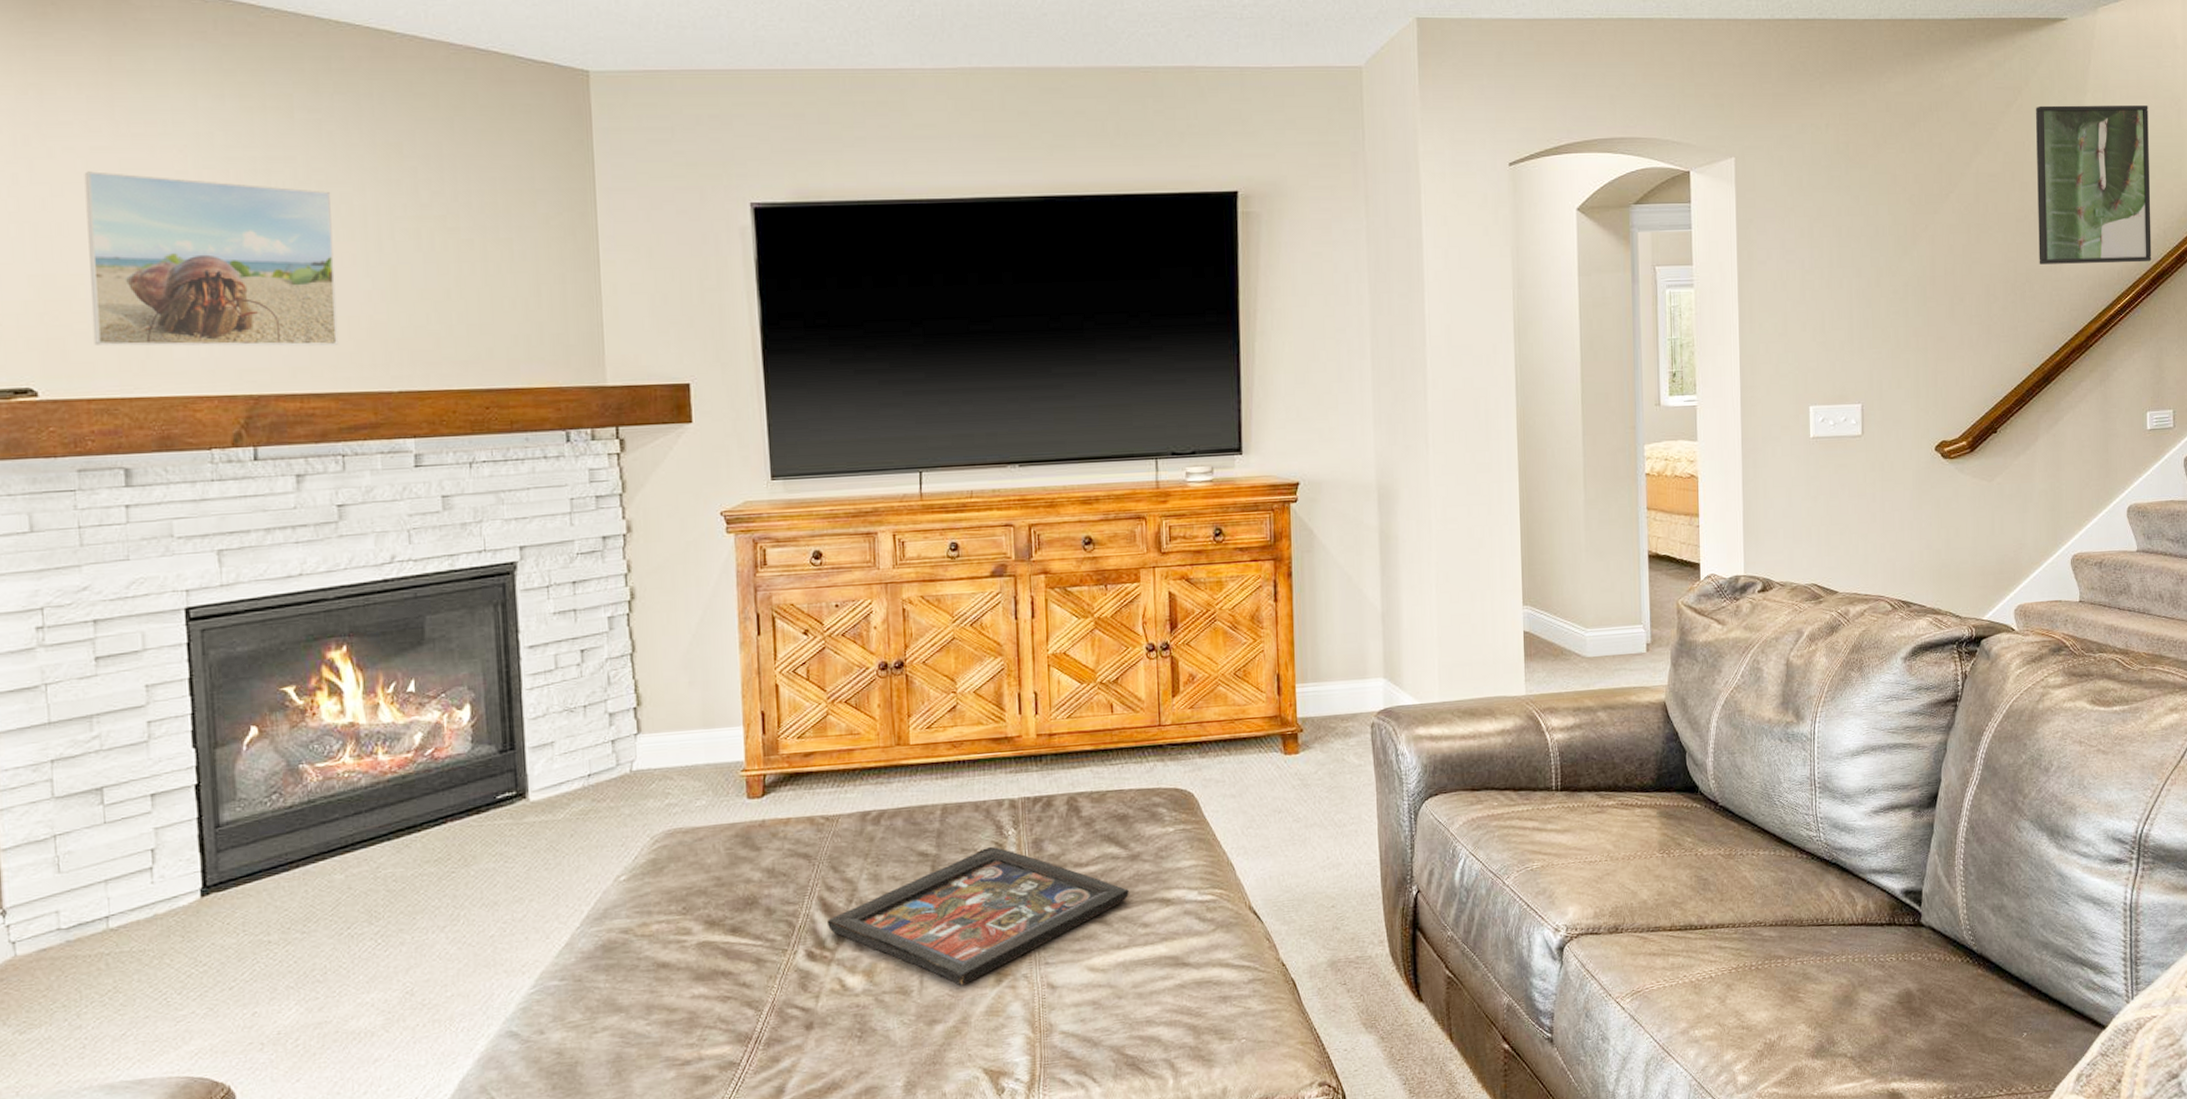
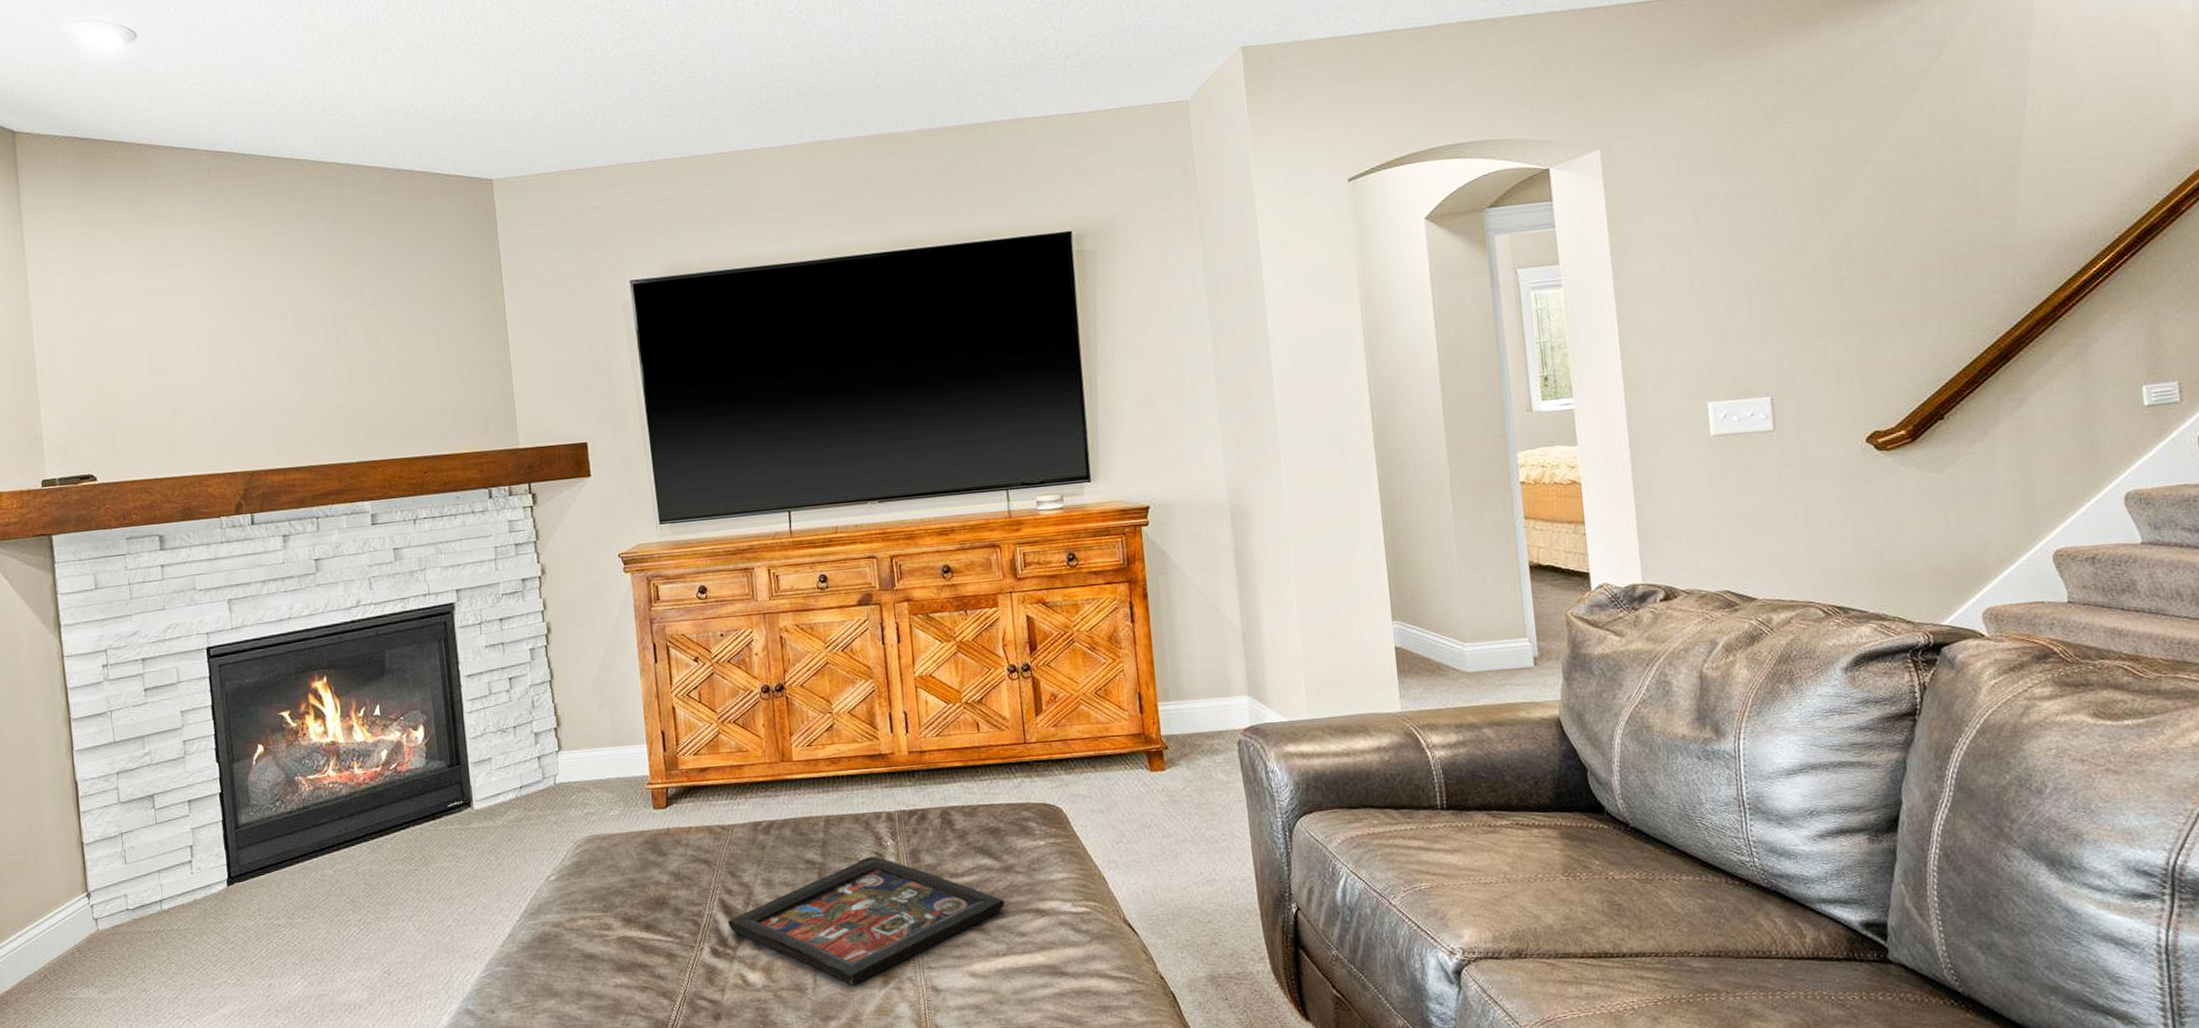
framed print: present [84,171,339,346] -> none [122,298,310,438]
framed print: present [2035,105,2152,265] -> none [1965,43,2135,232]

